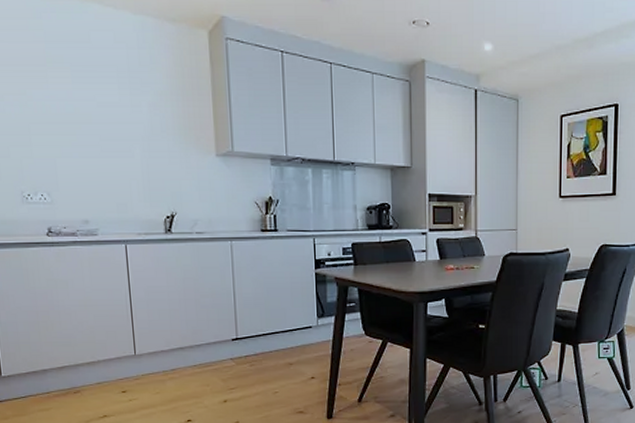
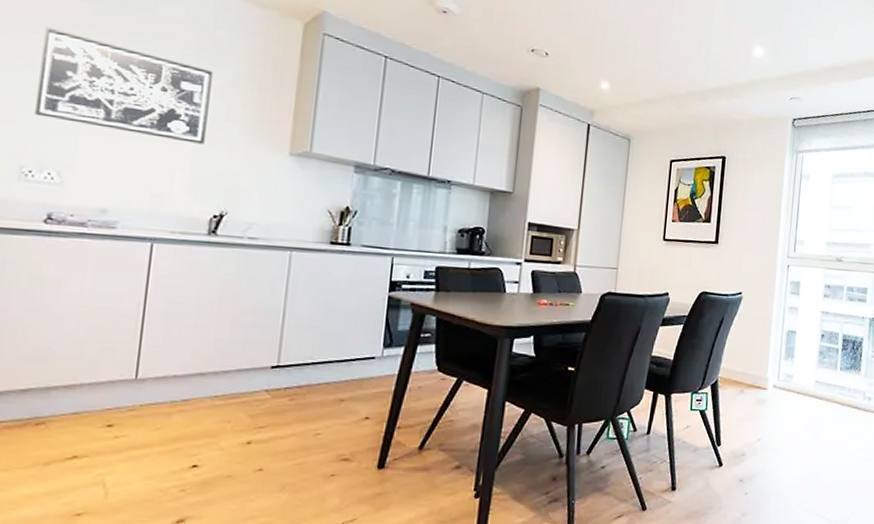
wall art: none [14,71,149,155] -> present [35,28,213,144]

